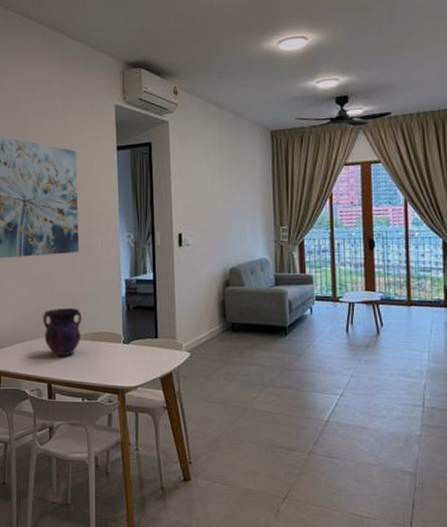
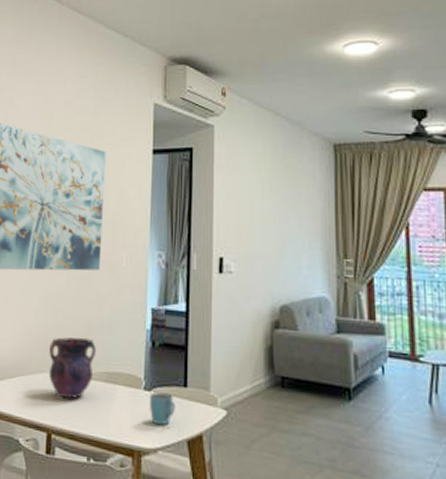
mug: none [128,344,149,368] -> present [150,392,175,425]

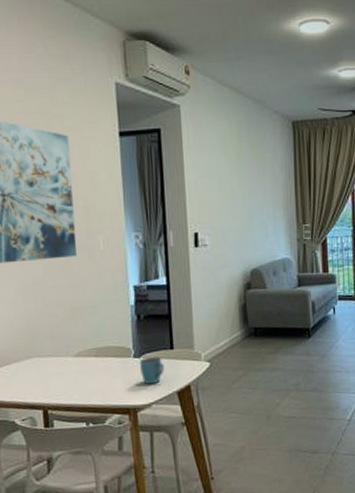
vase: present [48,337,96,400] -> none [33,320,83,378]

